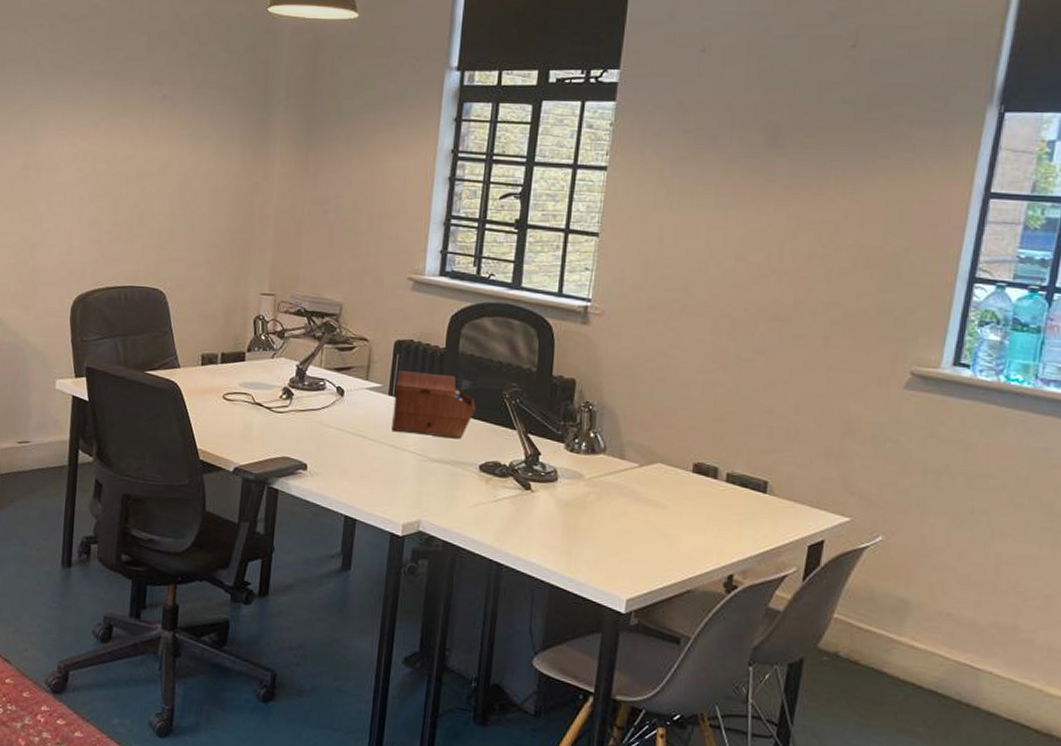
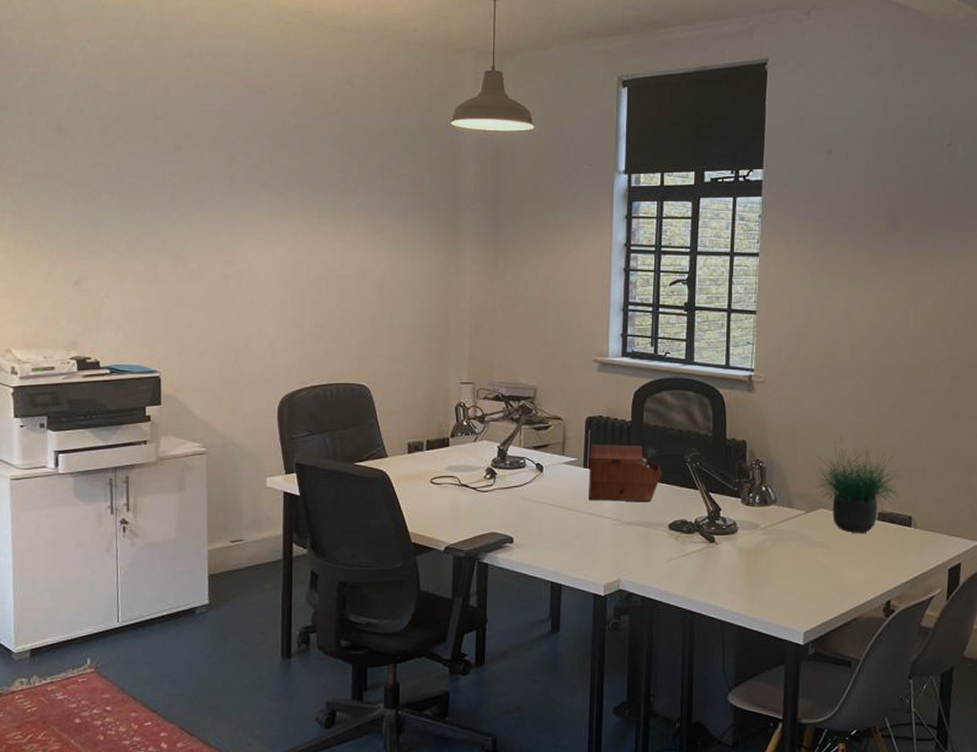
potted plant: none [655,382,759,495] -> present [817,436,902,533]

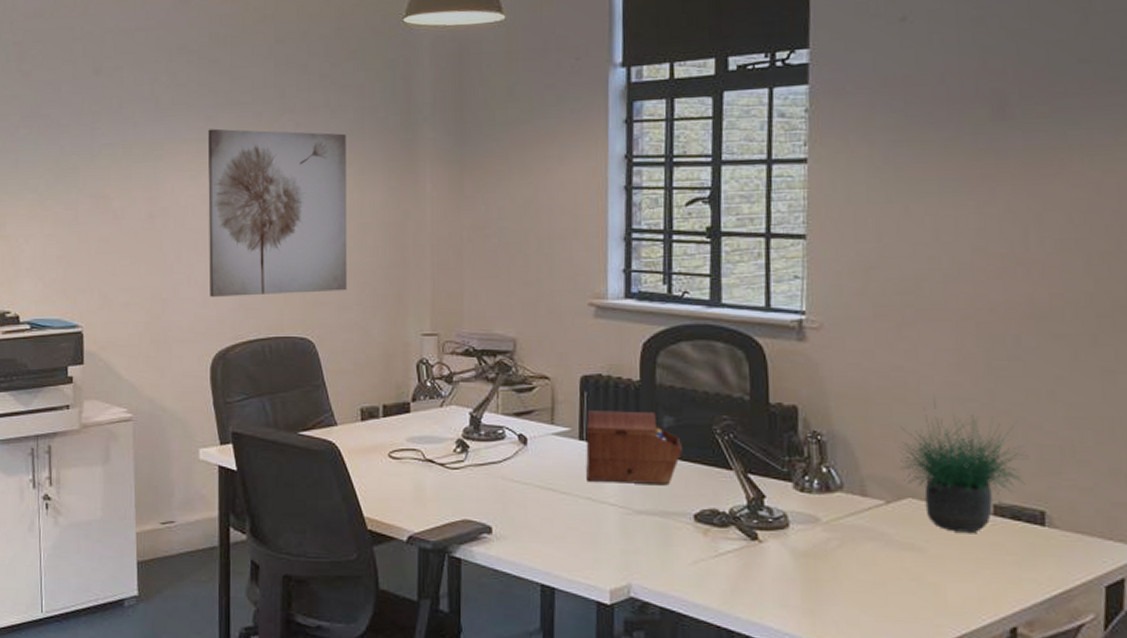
wall art: none [278,204,400,348] -> present [207,128,348,297]

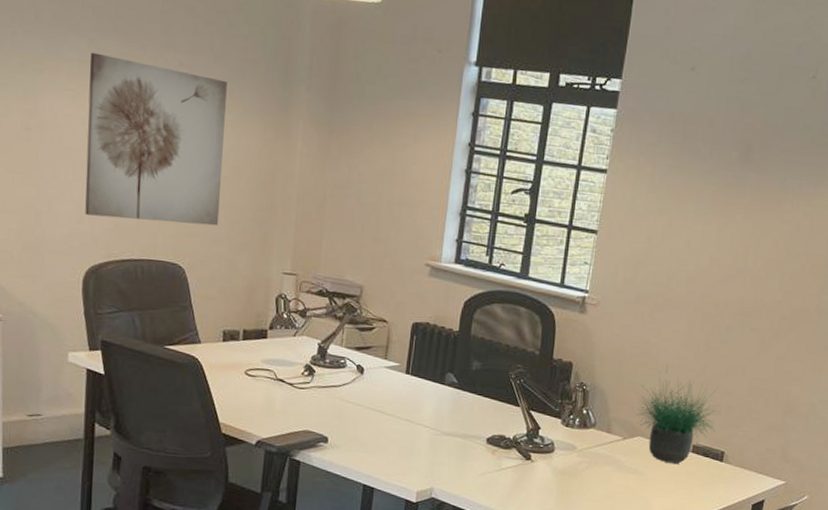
sewing box: present [585,410,682,486] -> none [408,351,485,415]

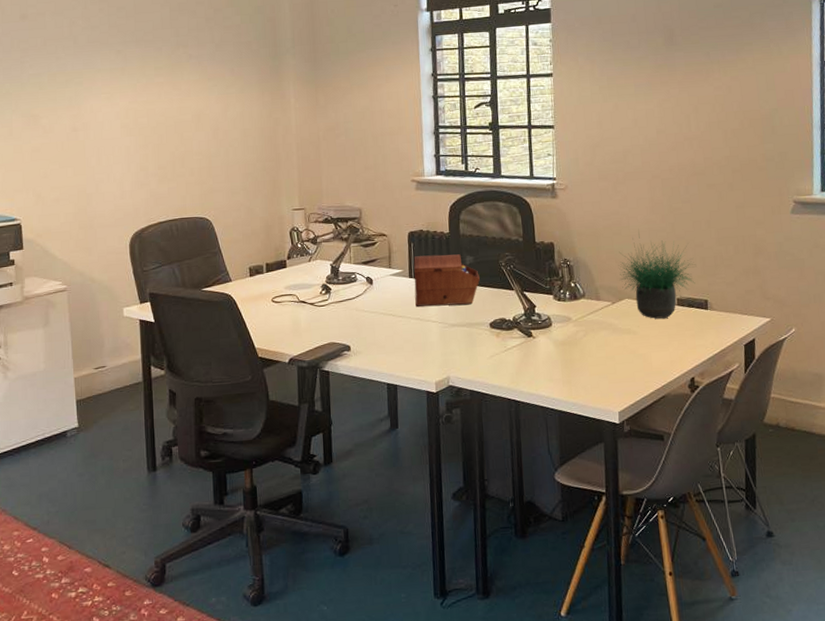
wall art: present [85,52,227,226] -> none [118,60,235,190]
sewing box: none [408,351,485,415] -> present [413,254,480,307]

